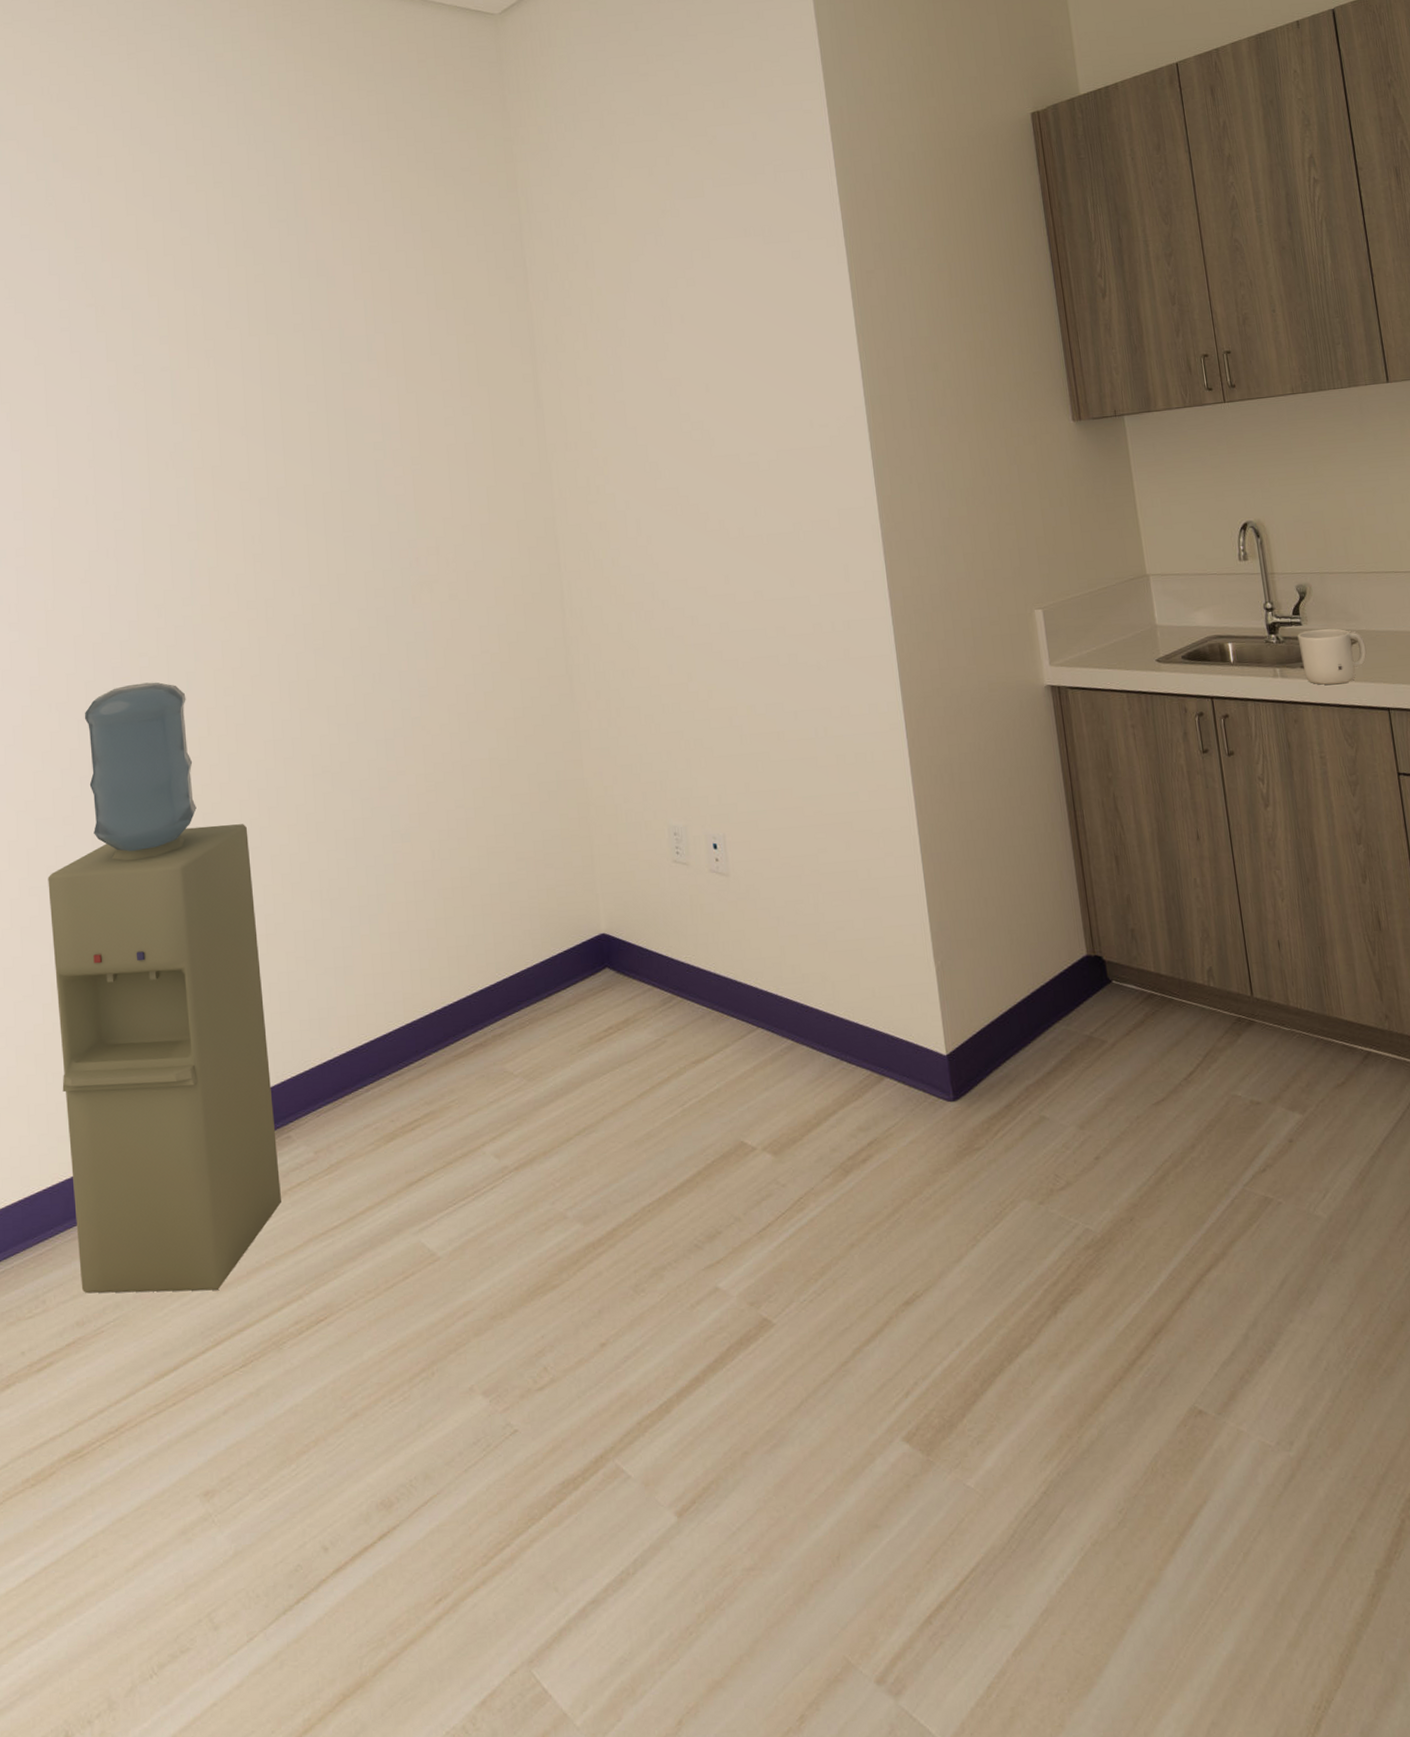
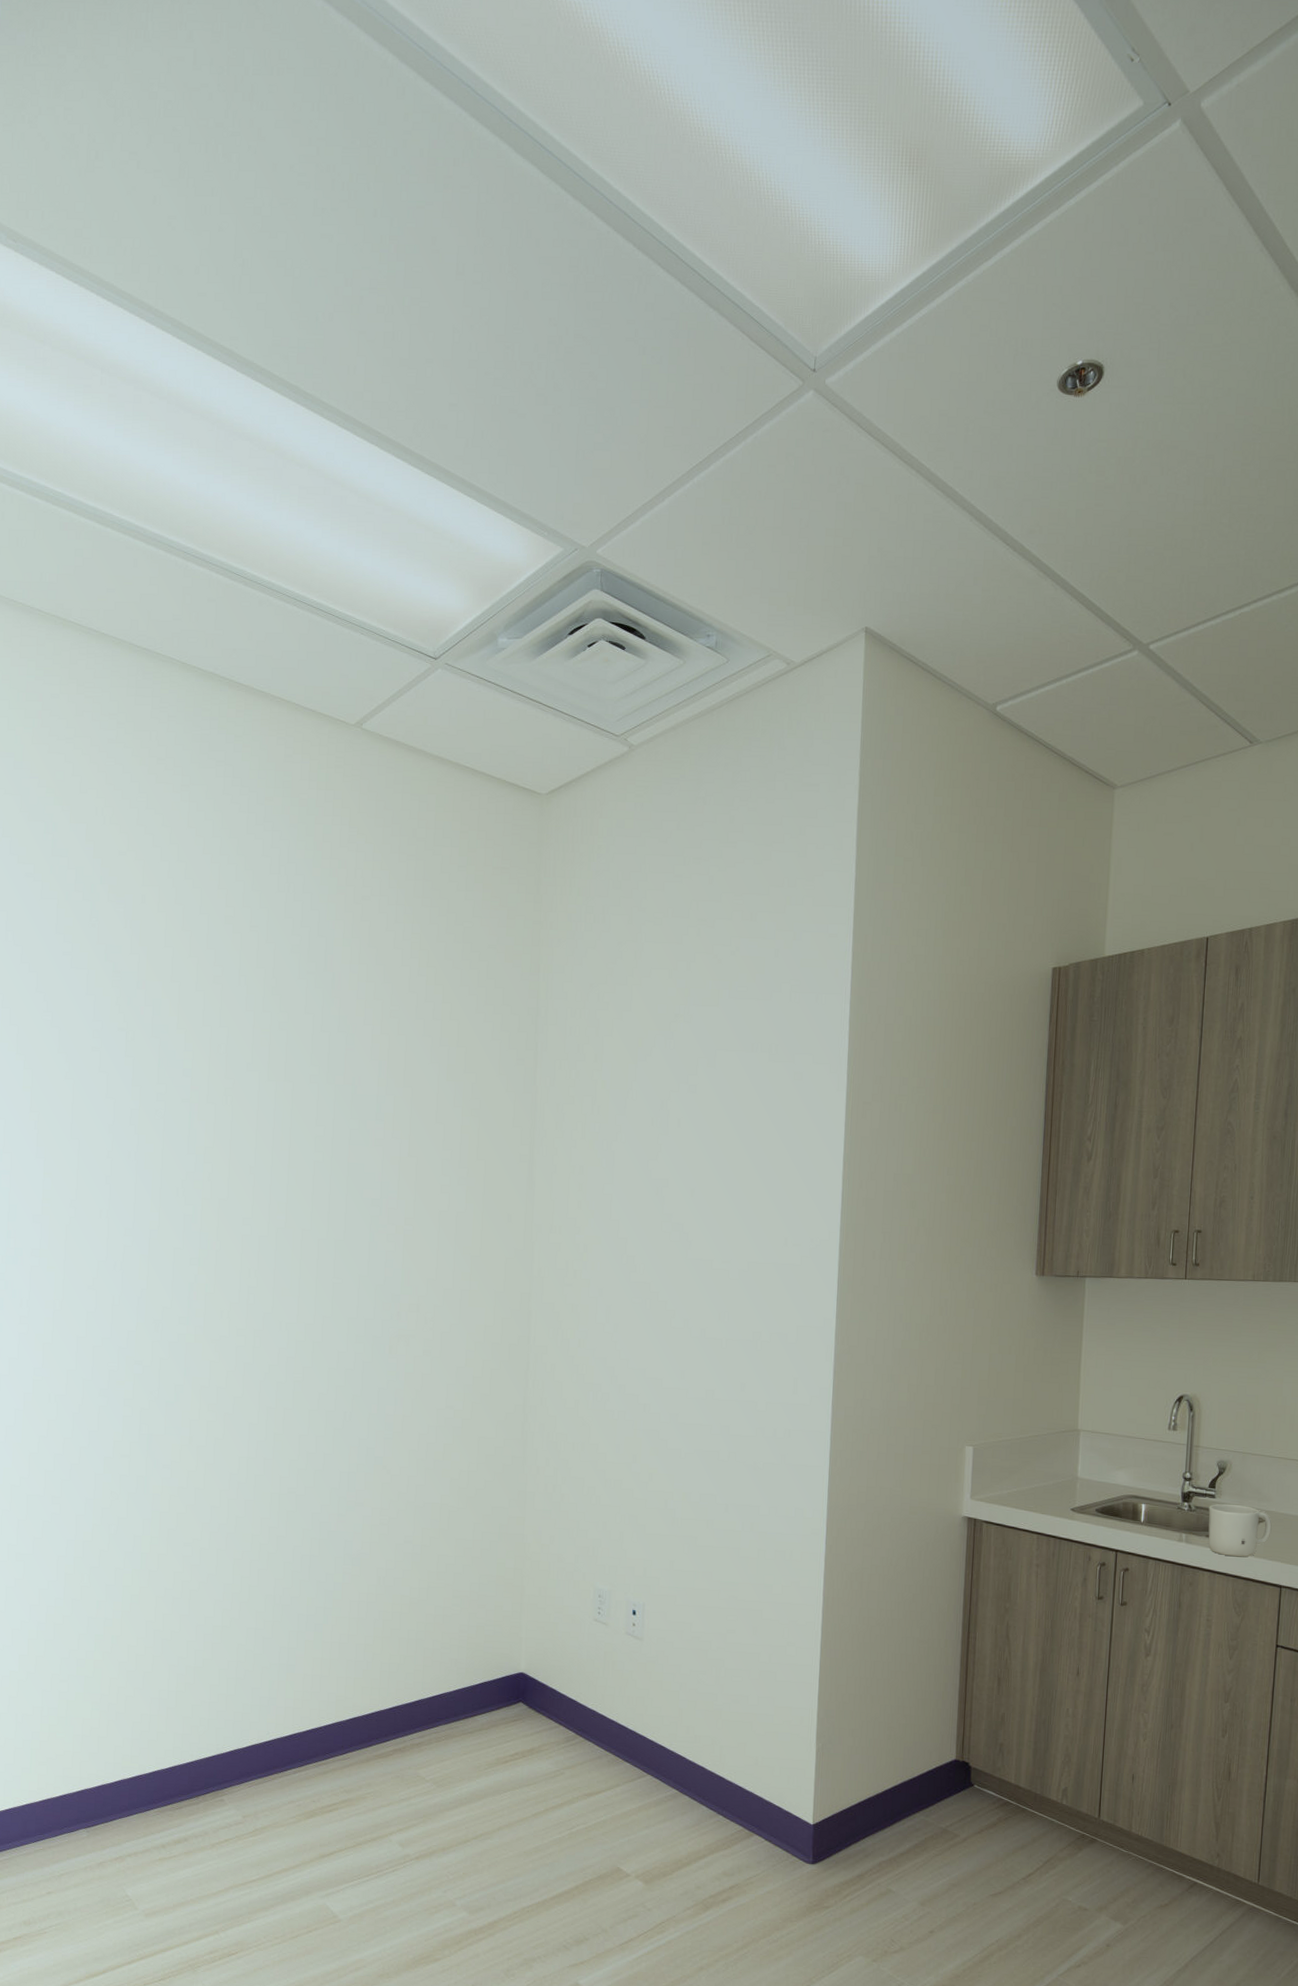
water cooler: present [48,682,281,1294] -> none [30,1388,216,1915]

